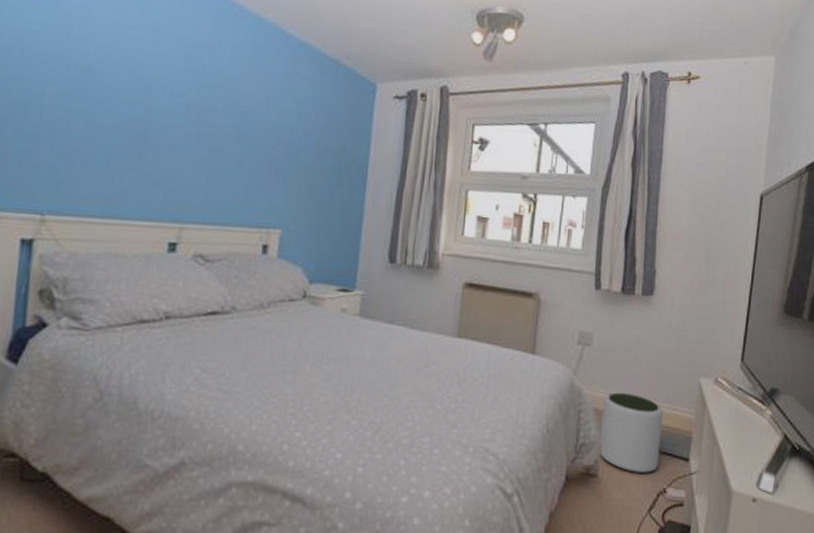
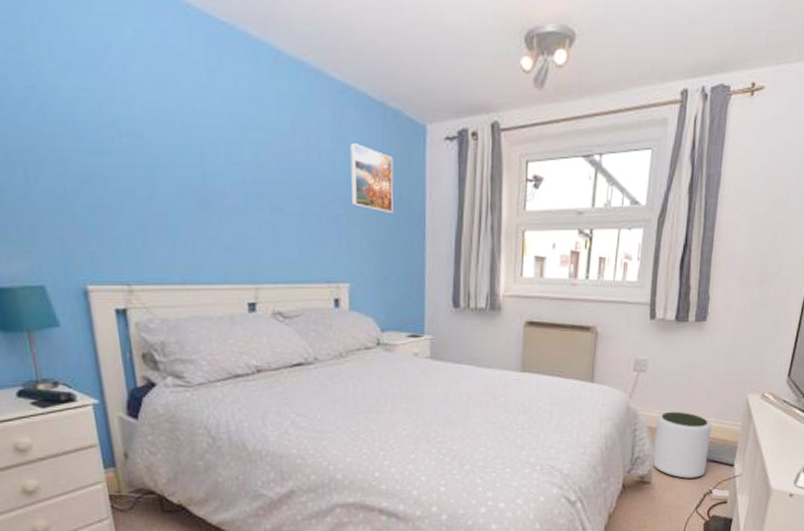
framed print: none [293,93,341,162] -> present [350,142,394,213]

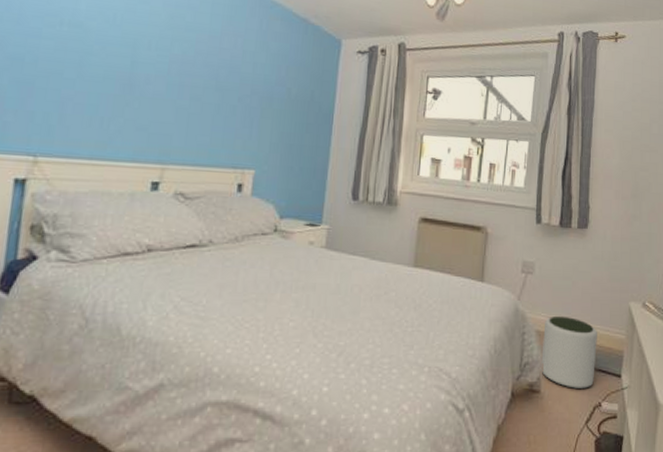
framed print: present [350,142,394,213] -> none [266,48,310,110]

